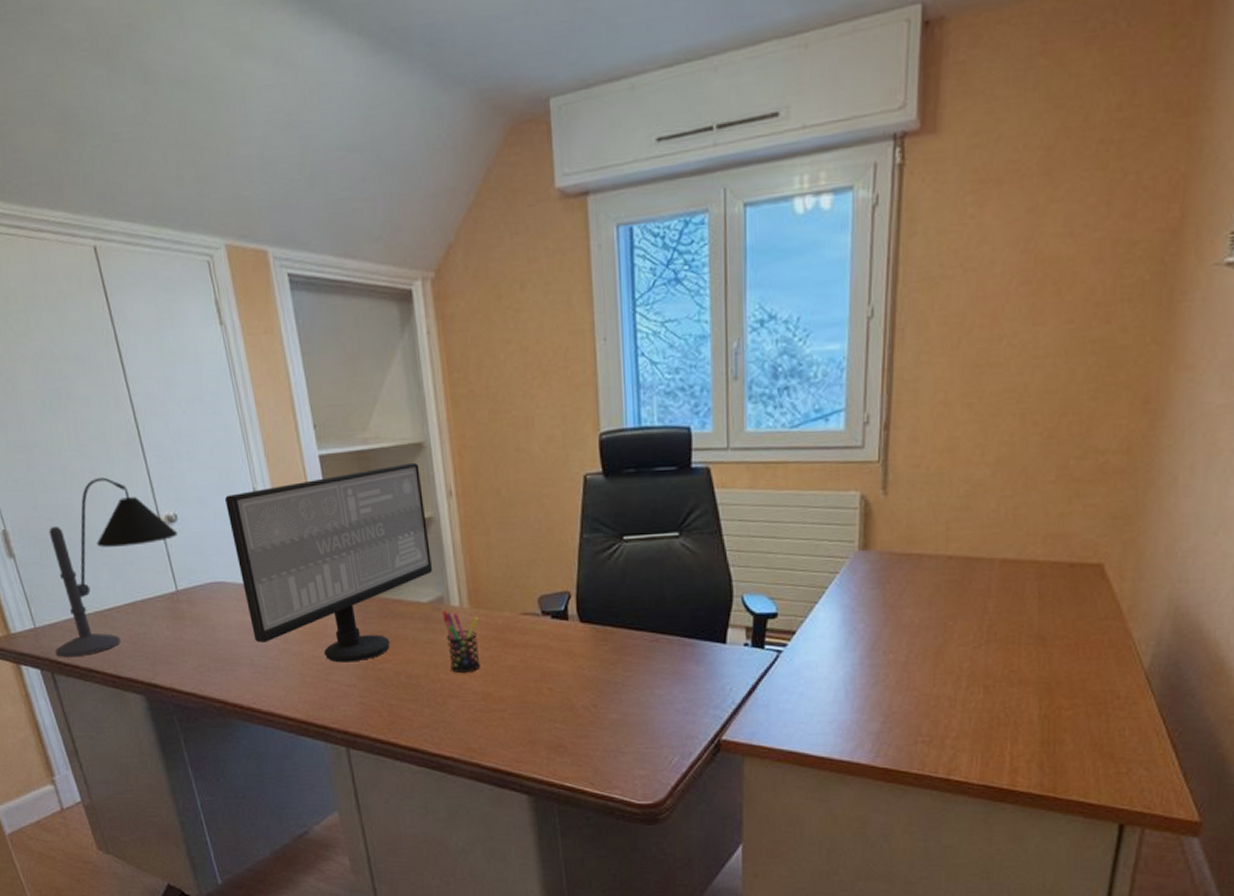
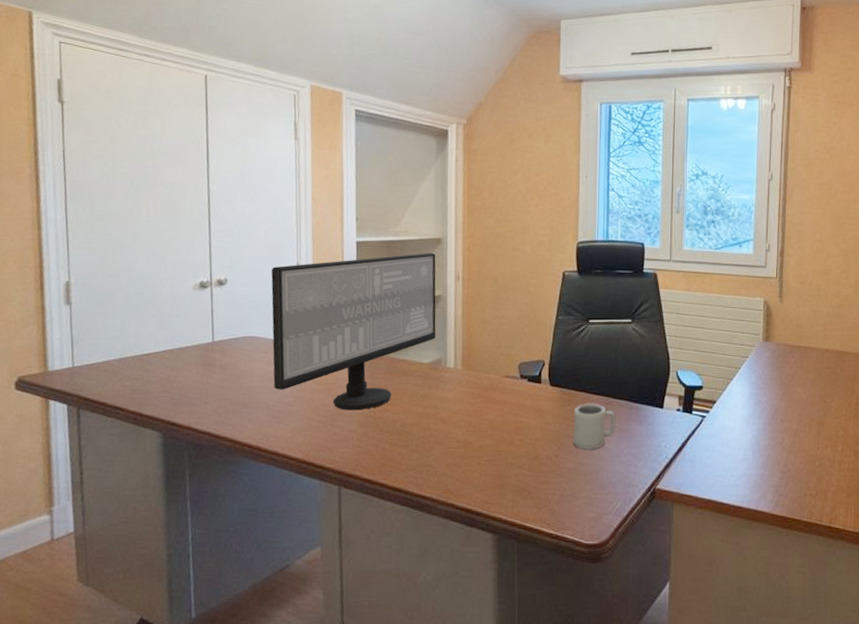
desk lamp: present [49,477,178,658] -> none [86,245,225,395]
pen holder: present [442,611,480,673] -> none [439,371,468,423]
cup: none [612,640,666,697] -> present [573,402,616,450]

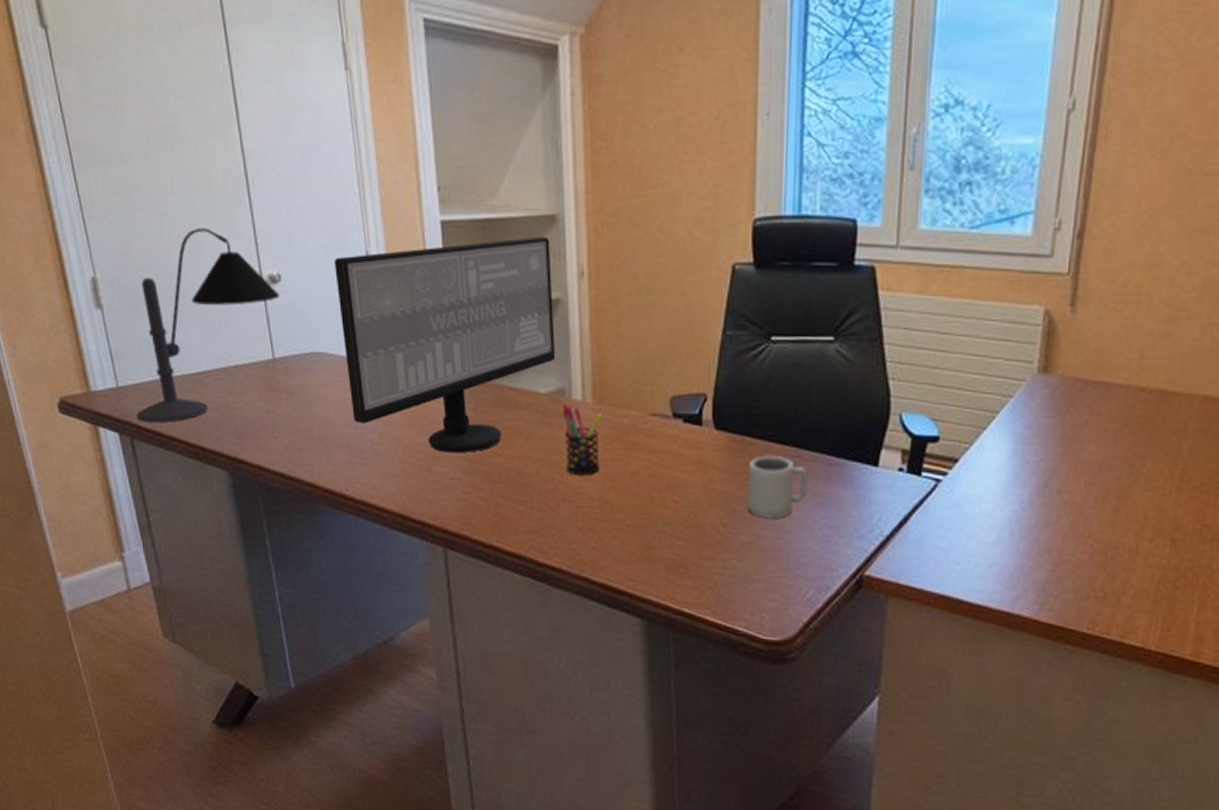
desk lamp: none [86,245,225,395] -> present [136,227,281,423]
pen holder: none [439,371,468,423] -> present [562,404,602,475]

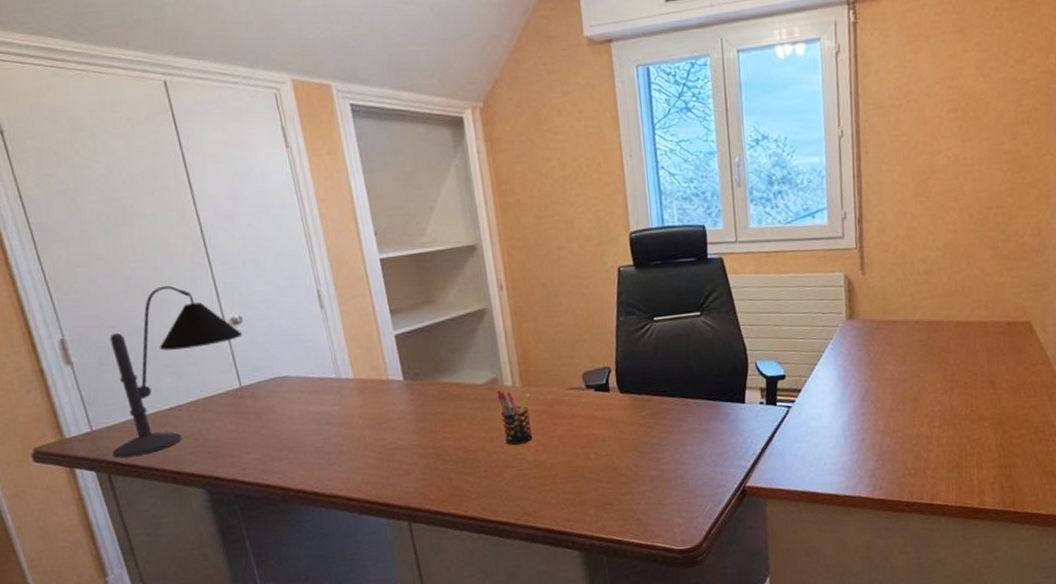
computer monitor: present [333,236,556,454] -> none [289,262,487,444]
cup: present [747,454,808,519] -> none [648,405,696,456]

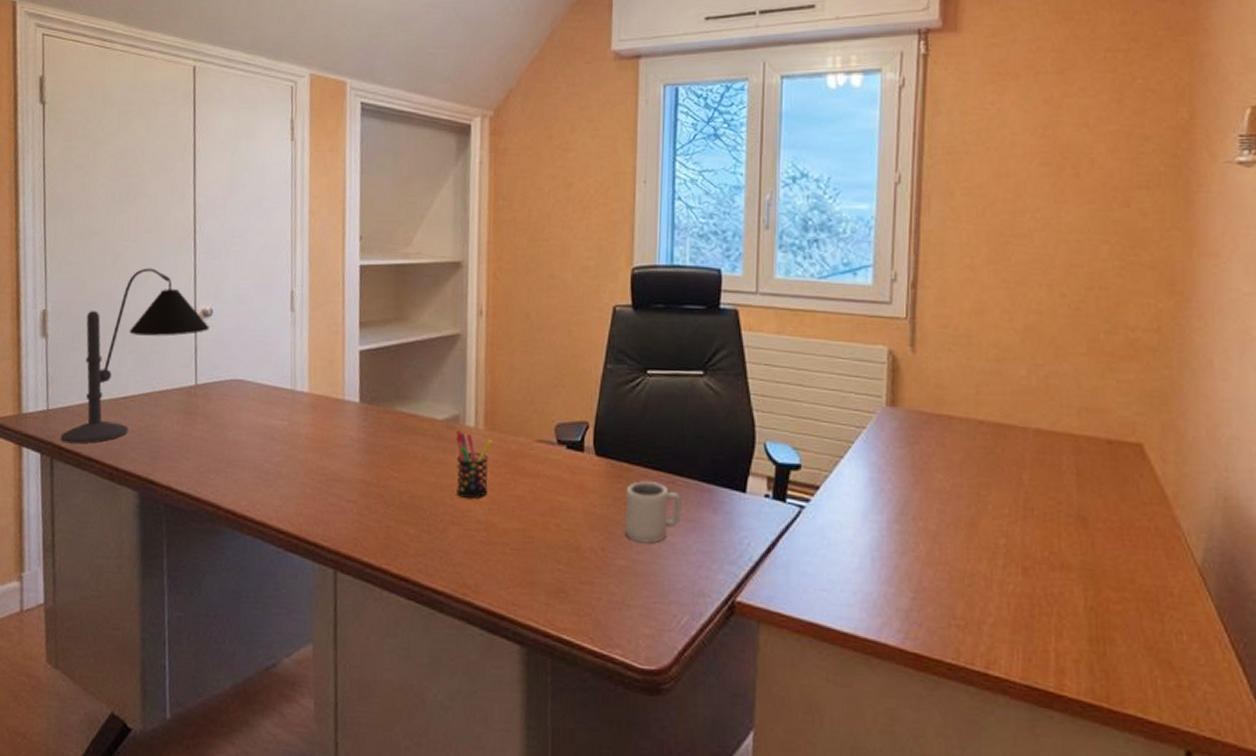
cup: none [648,405,696,456] -> present [625,480,682,544]

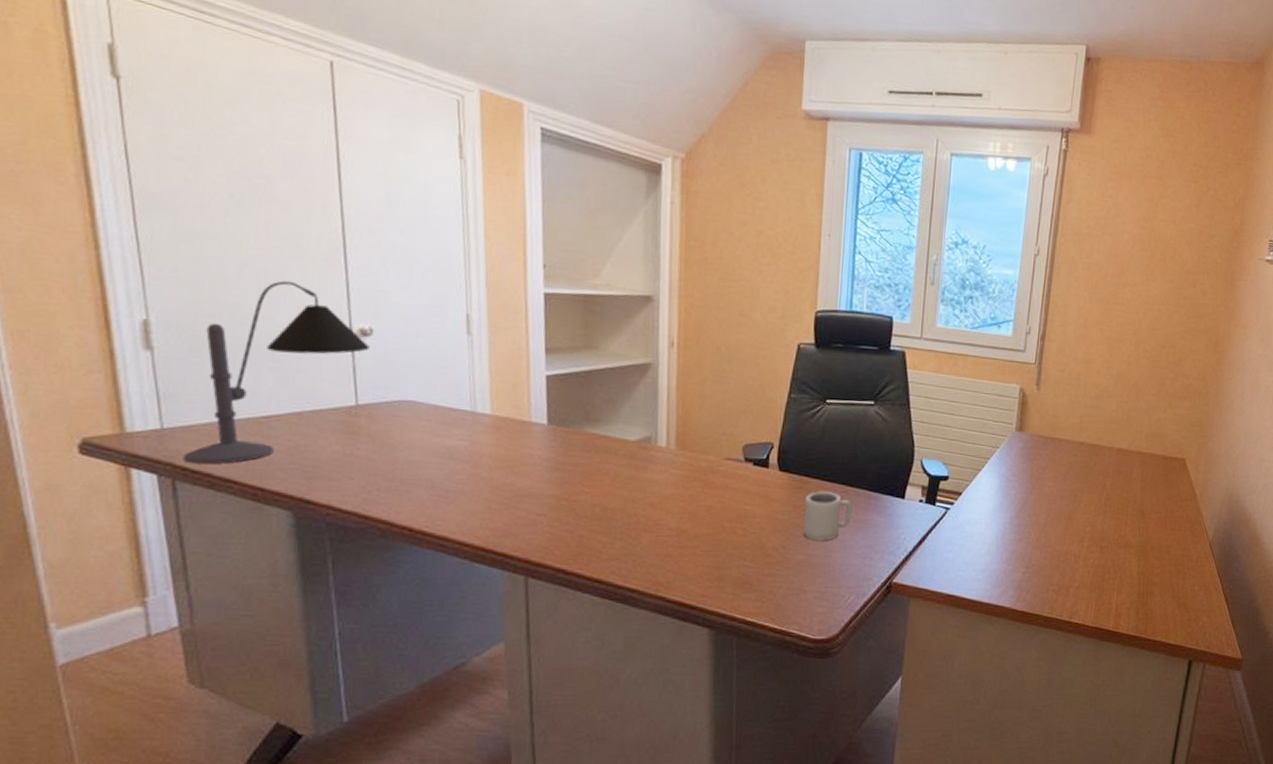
pen holder: present [456,430,492,499] -> none [648,450,683,509]

